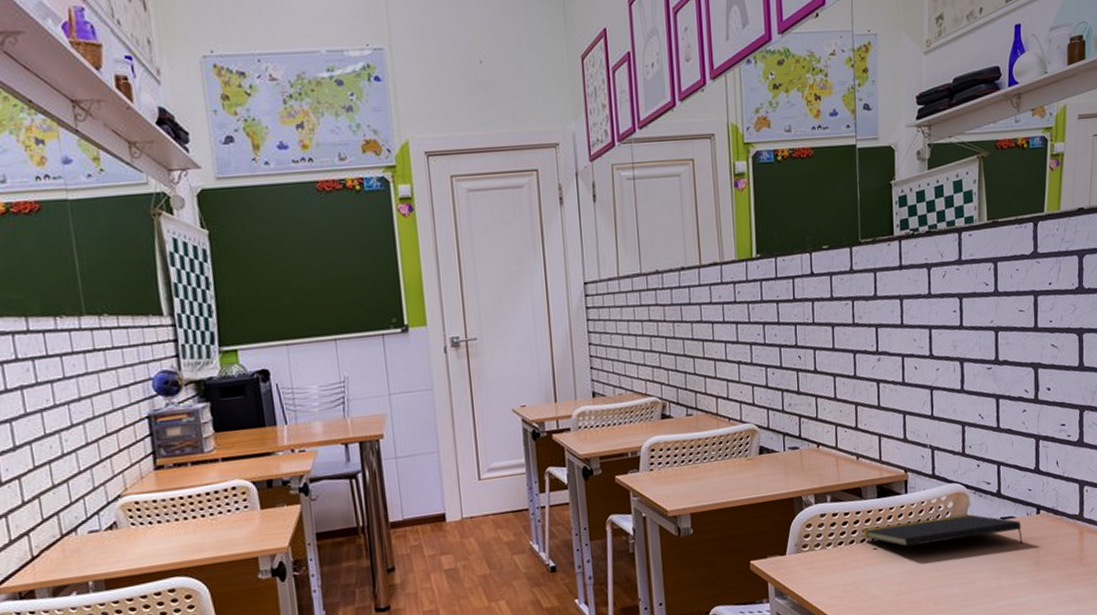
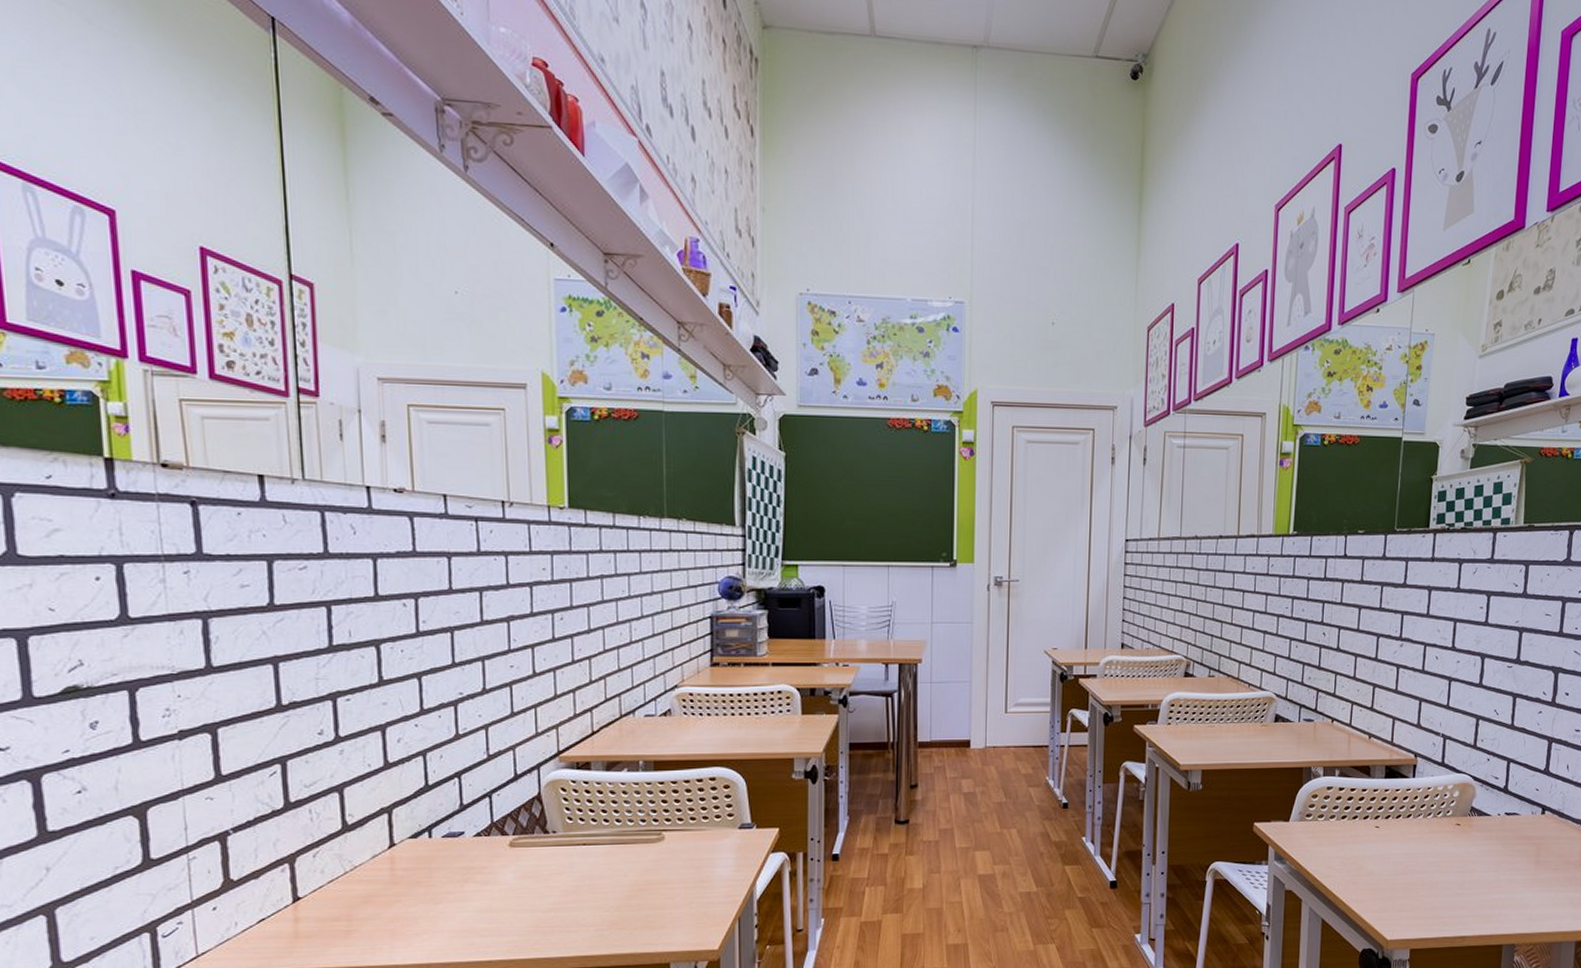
notepad: present [860,513,1023,547] -> none [1364,804,1525,841]

